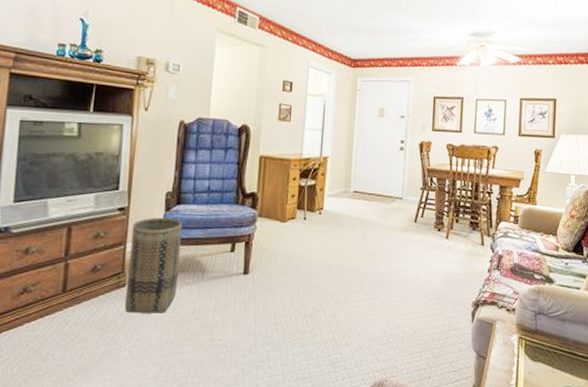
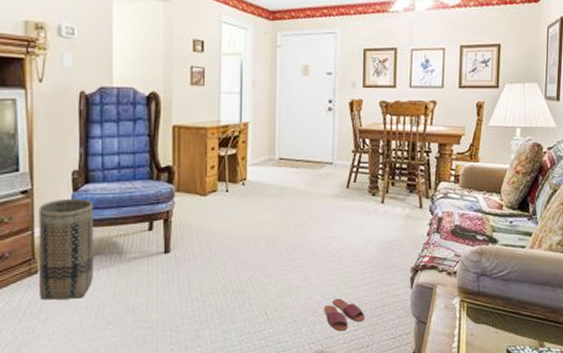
slippers: none [389,328,427,361] -> present [324,298,364,331]

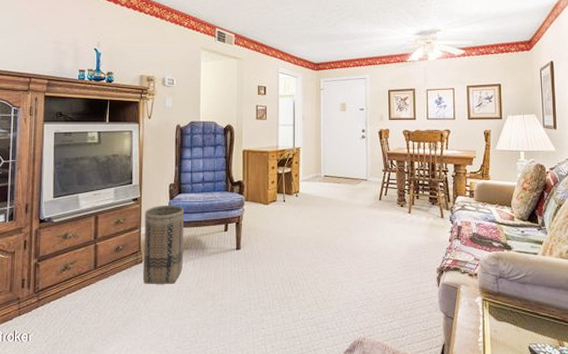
slippers: present [324,298,364,331] -> none [364,293,399,322]

